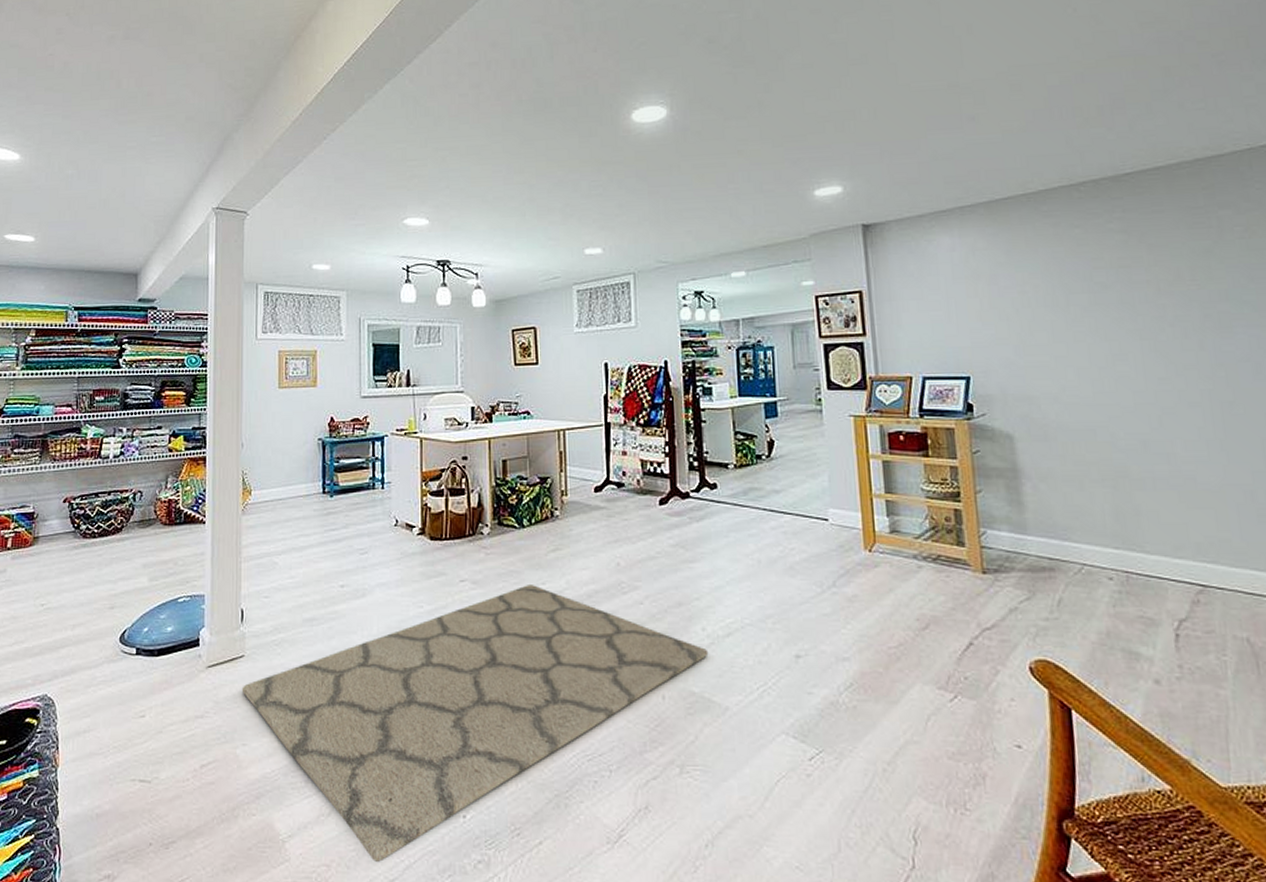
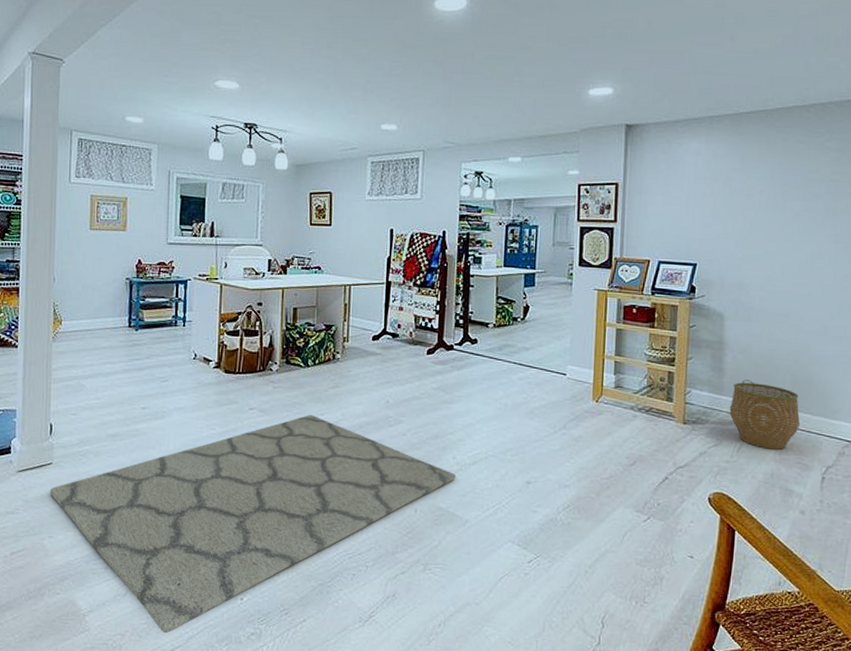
basket: none [1038,514,1135,601] -> present [729,380,801,450]

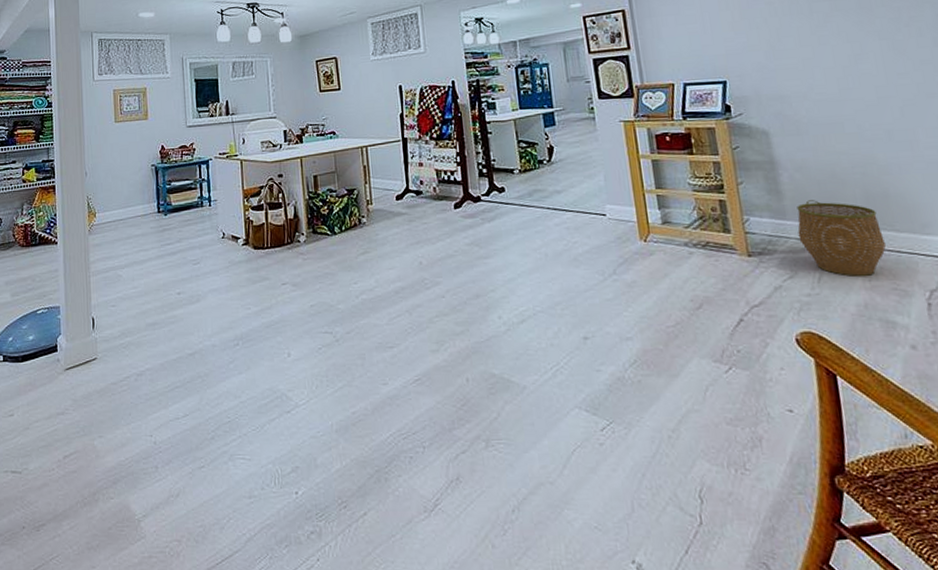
rug: present [49,415,456,633] -> none [96,285,506,536]

